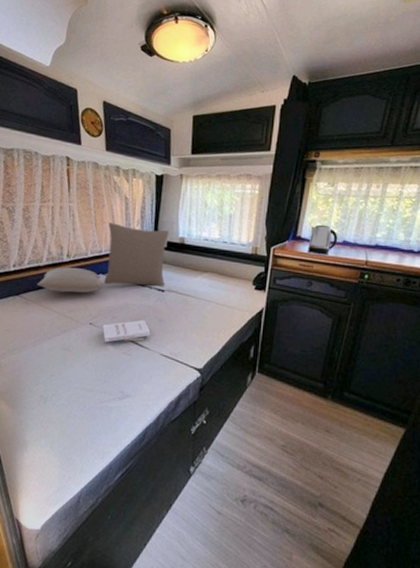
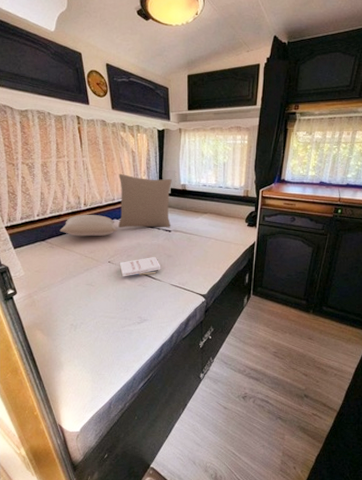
kettle: present [306,224,338,255] -> none [290,168,316,195]

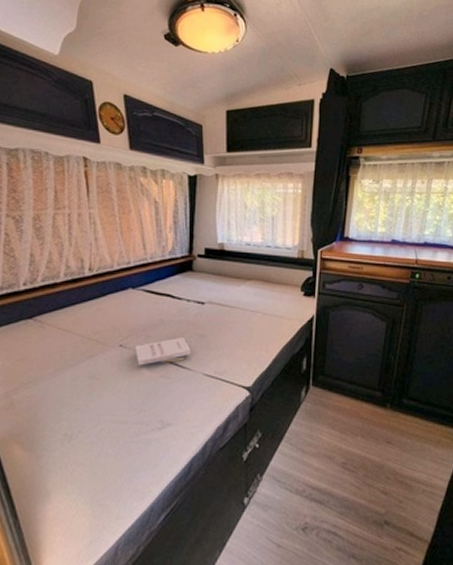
pillow: present [59,215,117,237] -> none [54,283,133,312]
pillow: present [118,174,172,228] -> none [134,230,206,301]

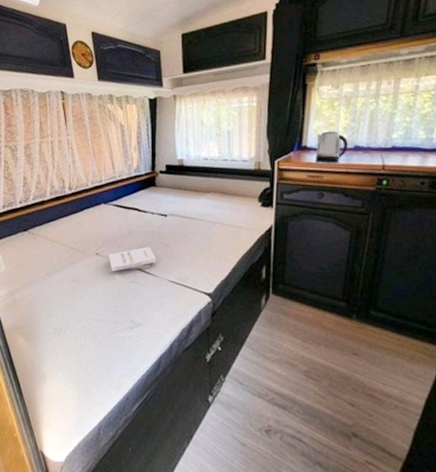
kettle: none [355,223,387,255] -> present [314,131,349,164]

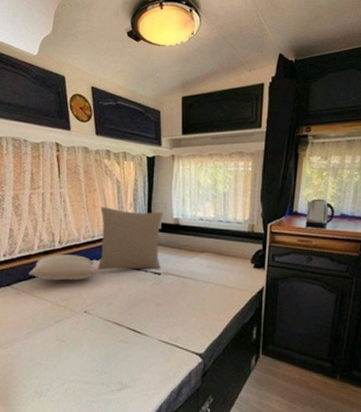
pillow: none [43,200,105,225] -> present [28,255,96,281]
pillow: none [106,151,167,214] -> present [98,207,163,271]
books: present [108,246,157,272] -> none [97,304,148,331]

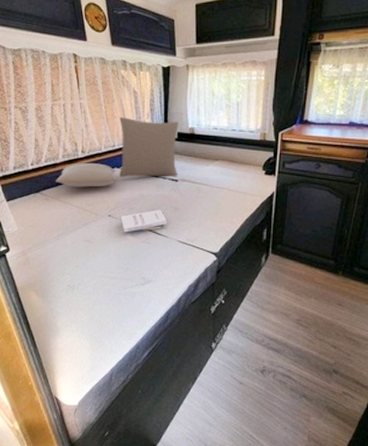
books: none [97,304,148,331] -> present [120,209,167,233]
kettle: present [304,198,335,229] -> none [314,107,345,137]

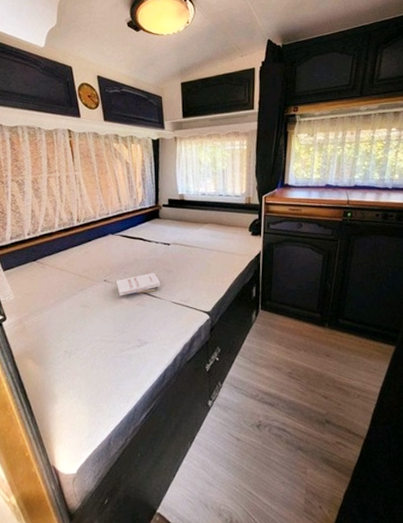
pillow: present [55,163,118,187] -> none [51,231,113,255]
pillow: present [119,117,179,178] -> none [113,187,169,244]

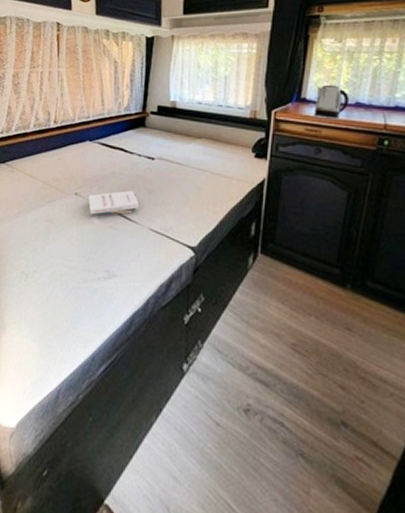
kettle: none [294,171,321,199] -> present [313,84,350,119]

